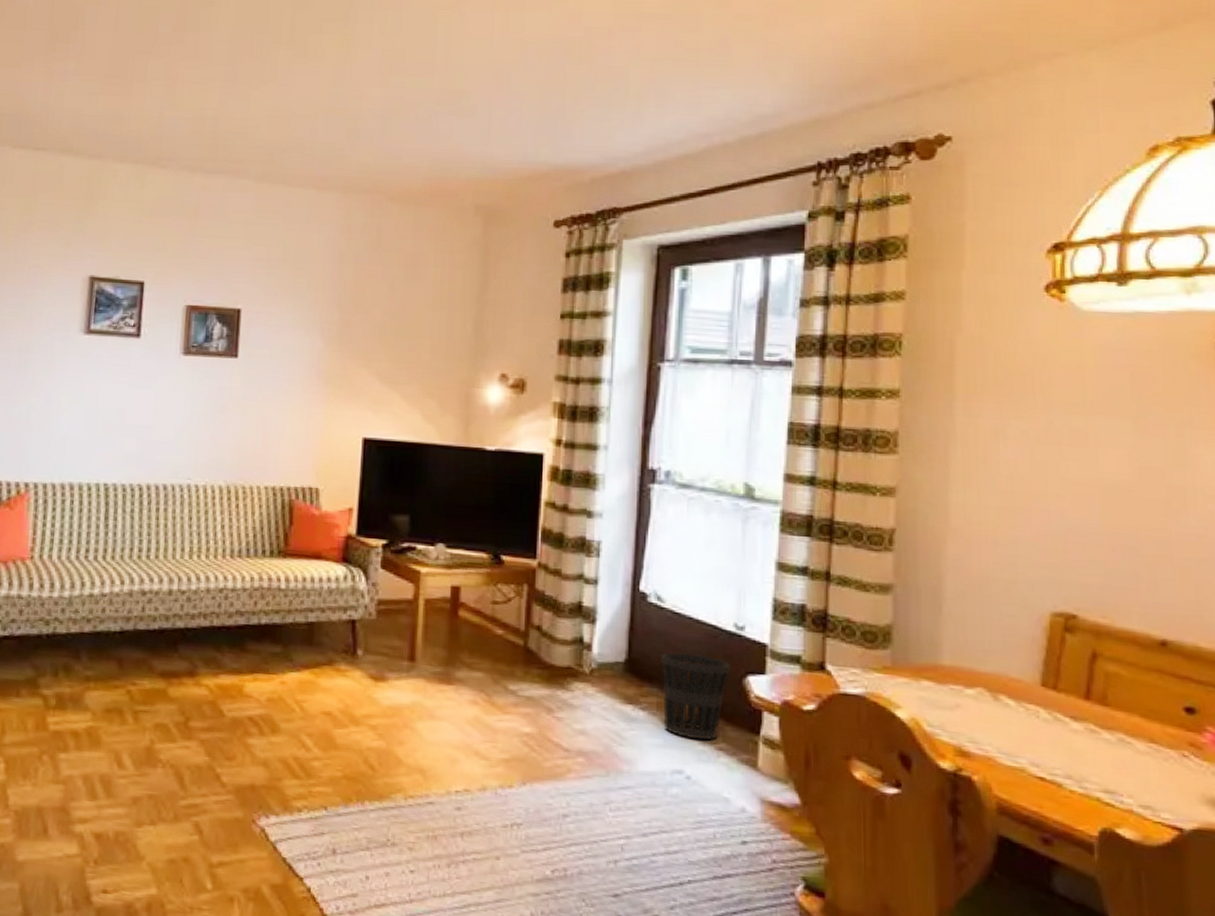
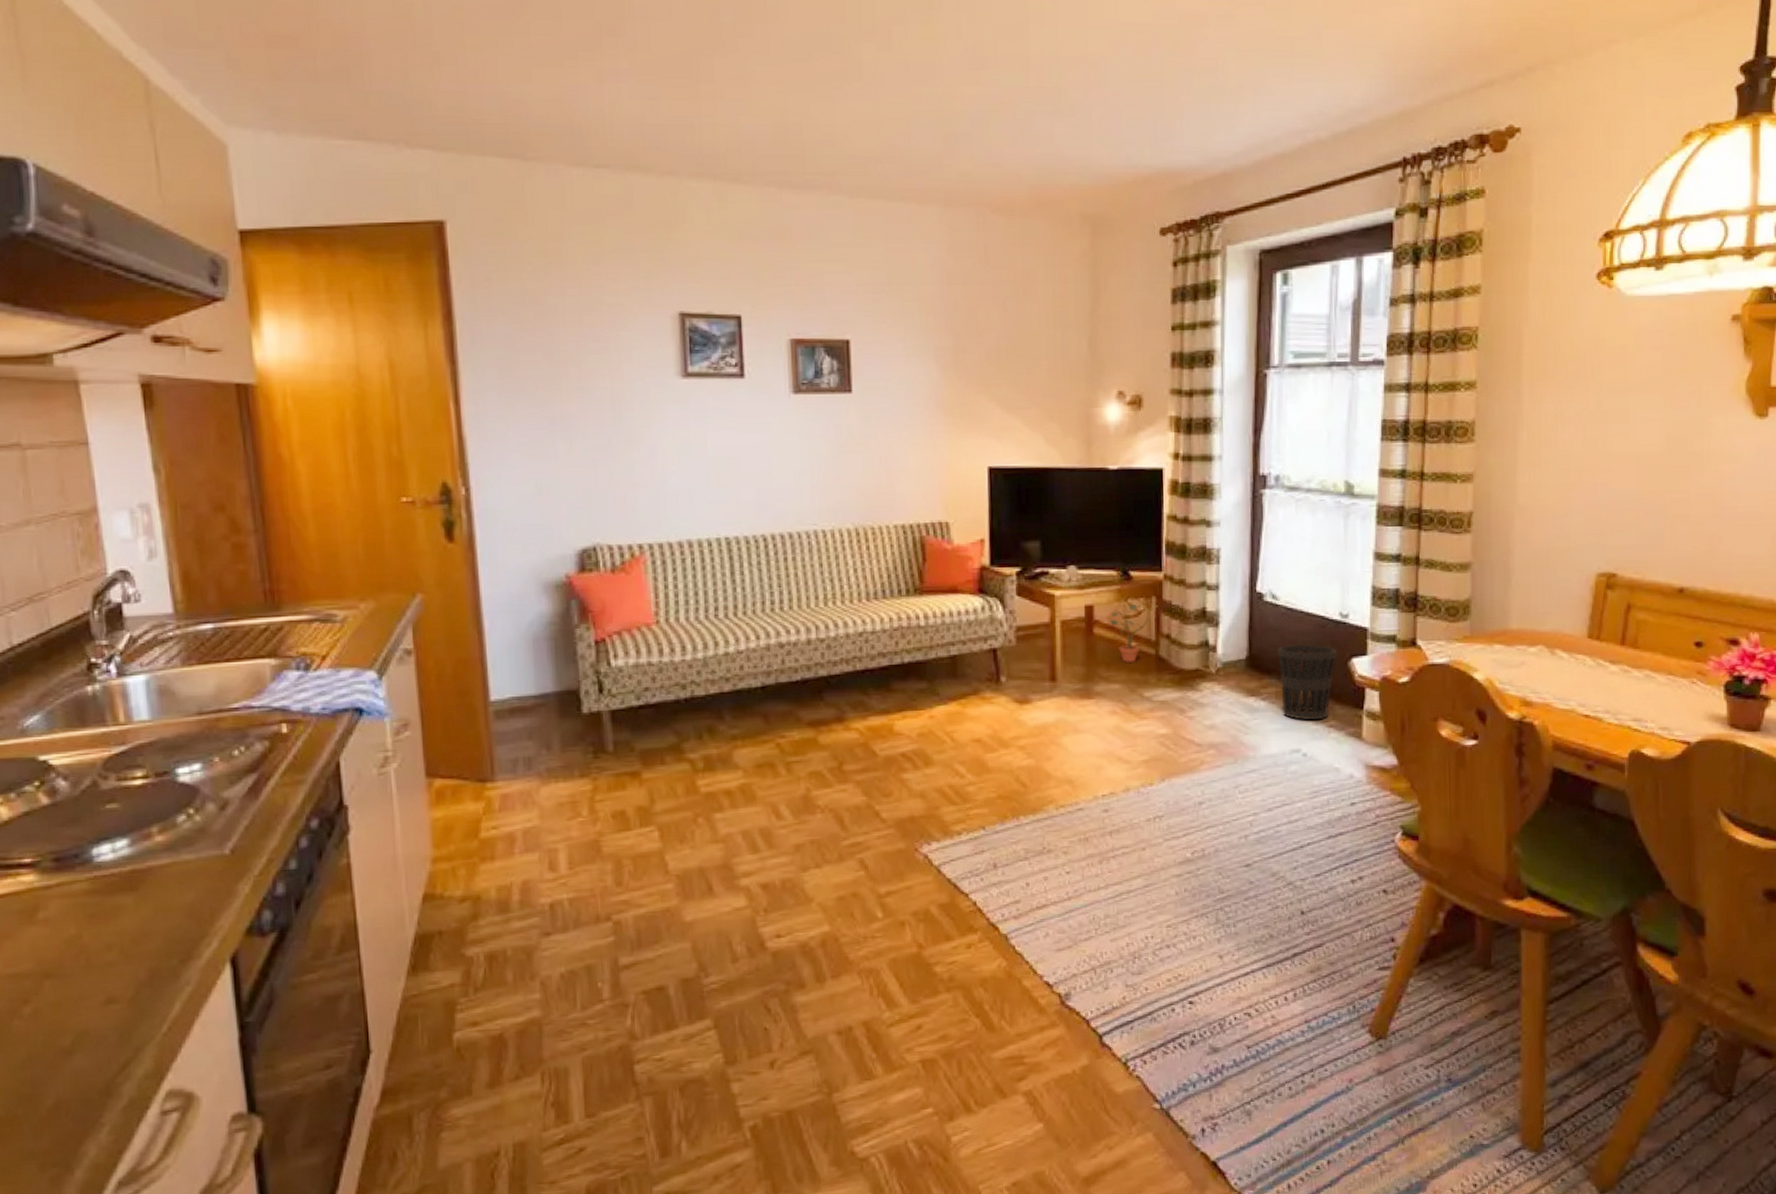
potted plant: none [476,588,530,651] -> present [1109,602,1158,662]

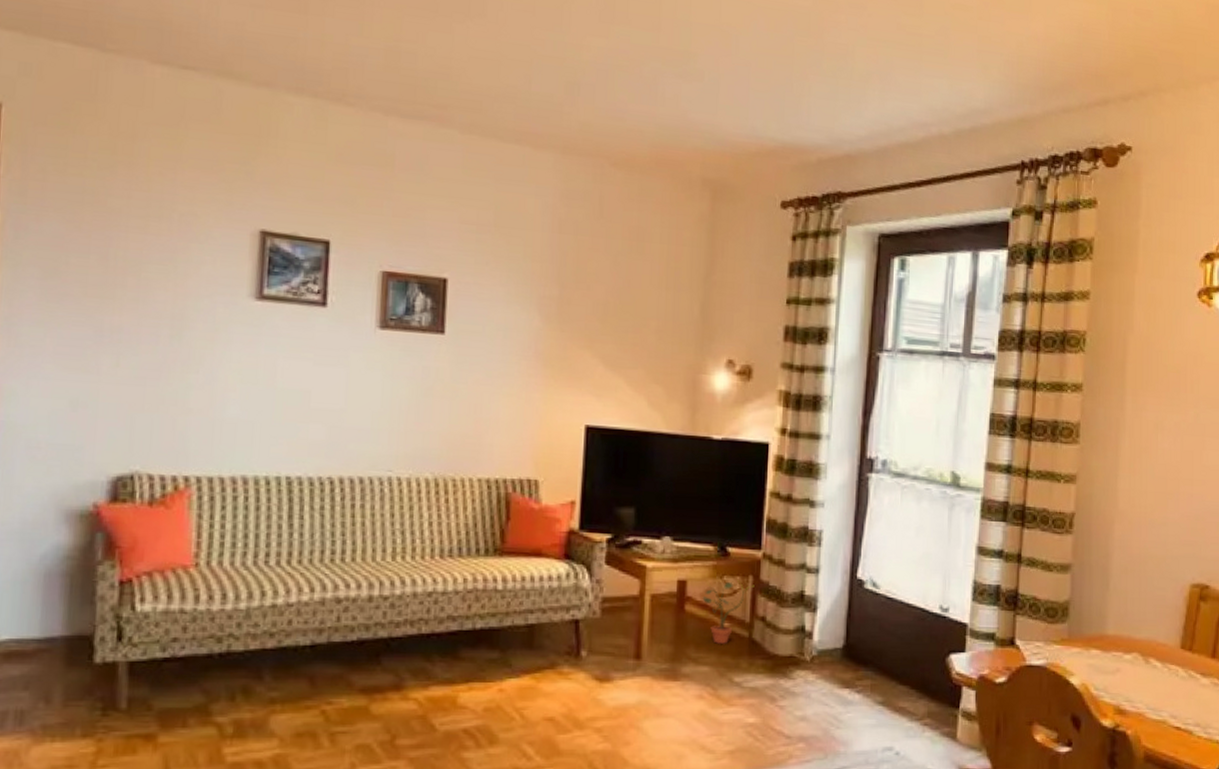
wastebasket: present [1278,644,1338,721] -> none [875,636,936,718]

